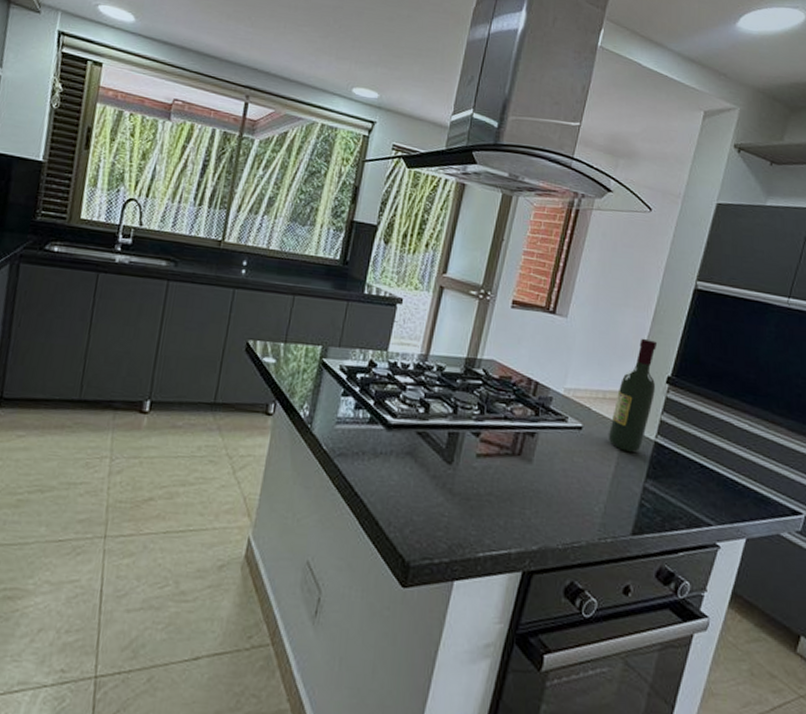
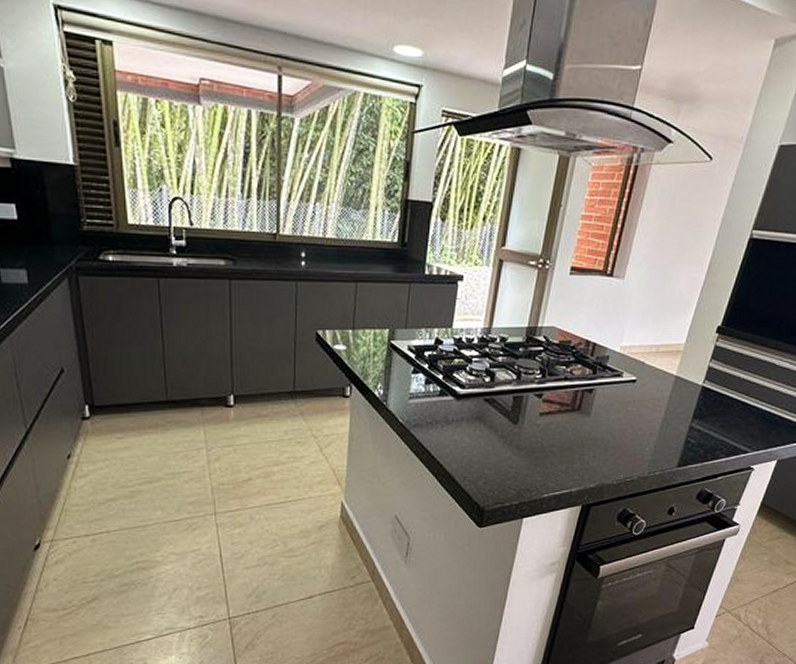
wine bottle: present [608,338,658,452] -> none [659,292,710,397]

